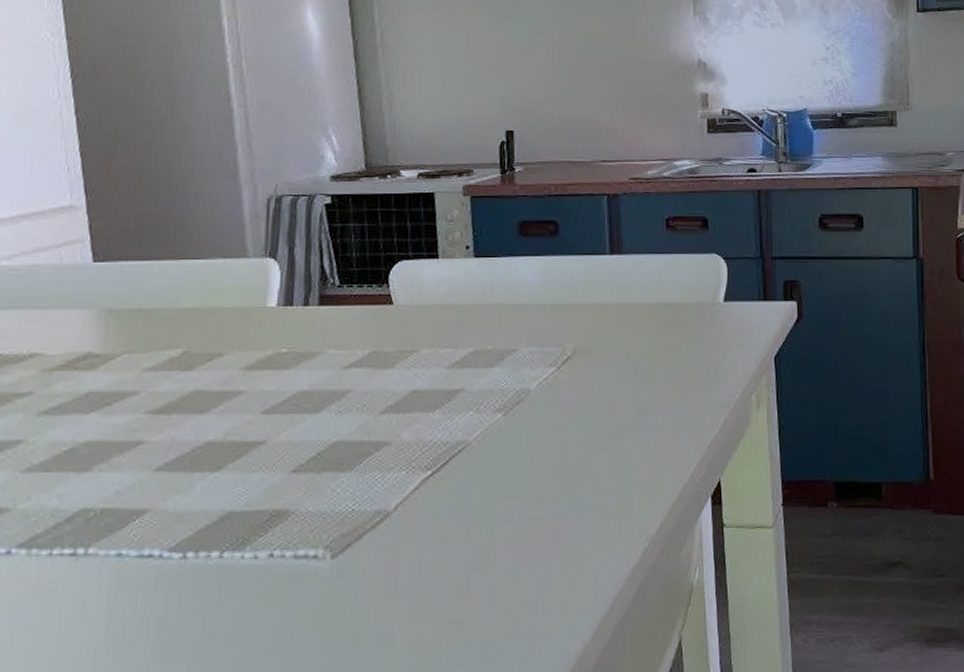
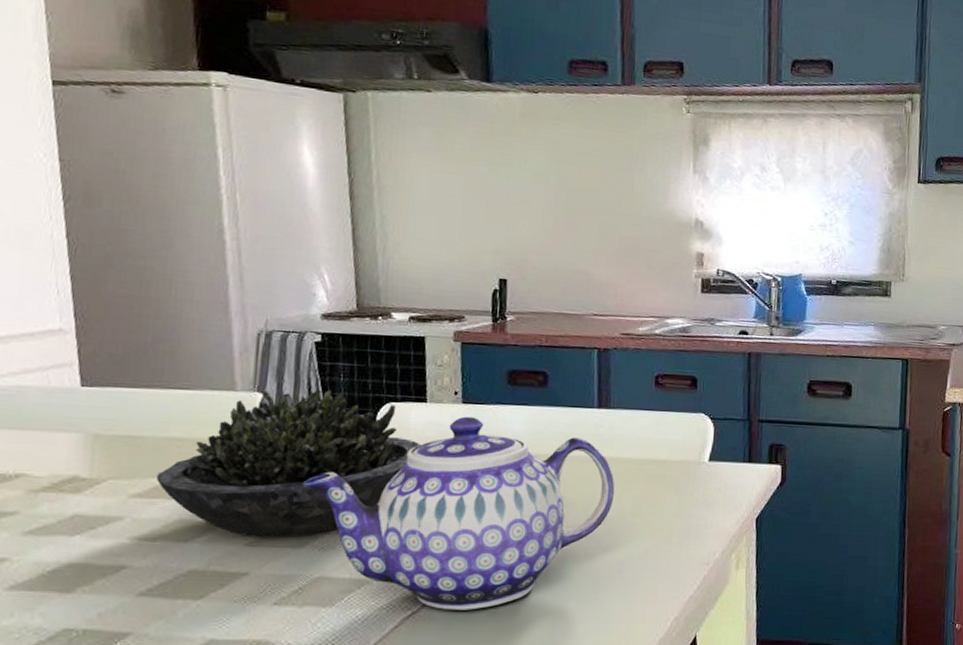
succulent plant: none [171,251,434,404] -> present [157,389,421,537]
teapot: none [317,270,631,468] -> present [303,416,615,610]

